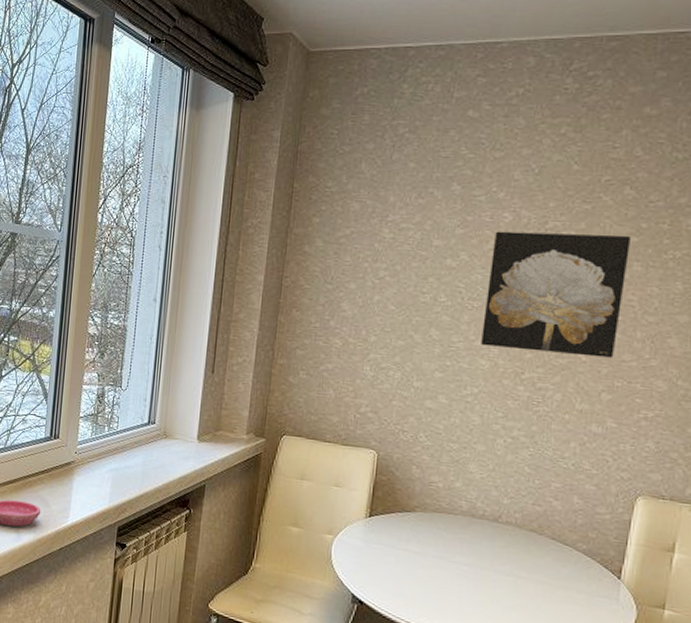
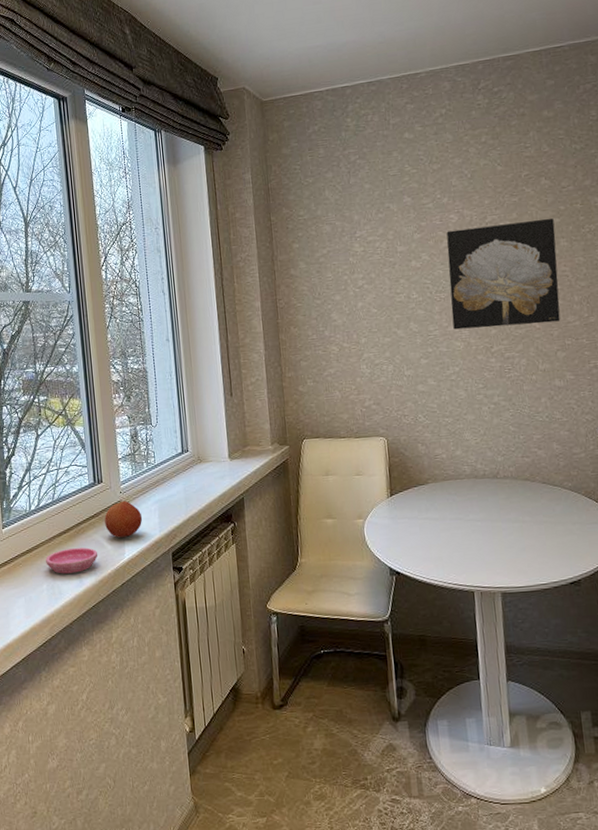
fruit: none [54,461,94,501] -> present [104,500,143,538]

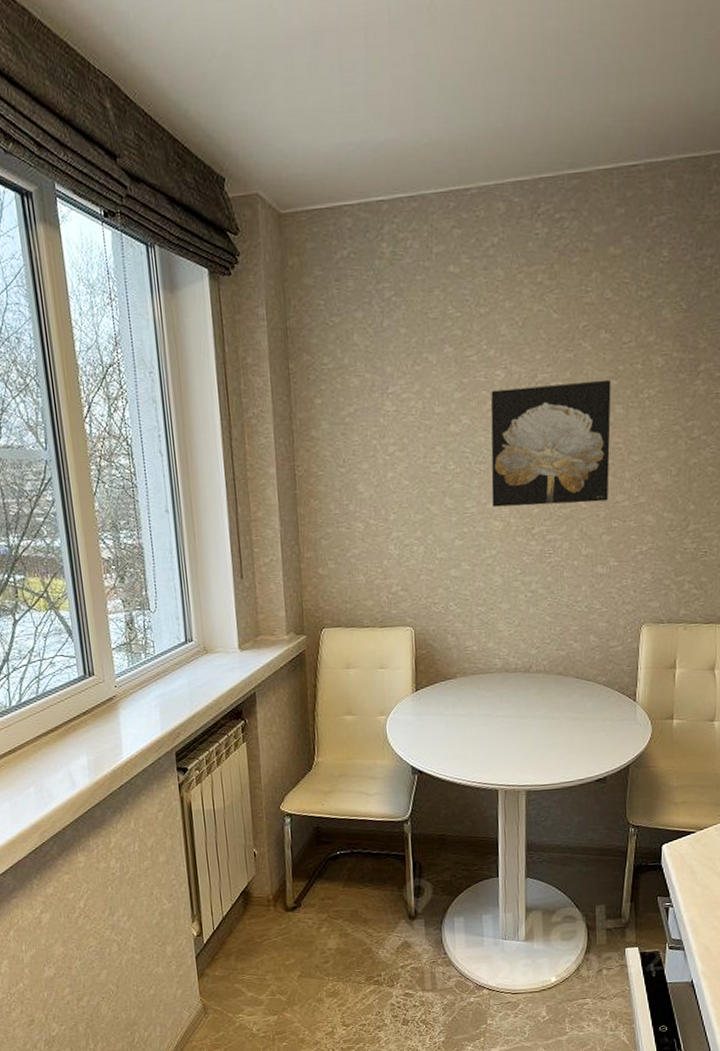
saucer: present [46,547,98,574] -> none [31,747,92,776]
fruit: present [104,500,143,538] -> none [98,695,142,736]

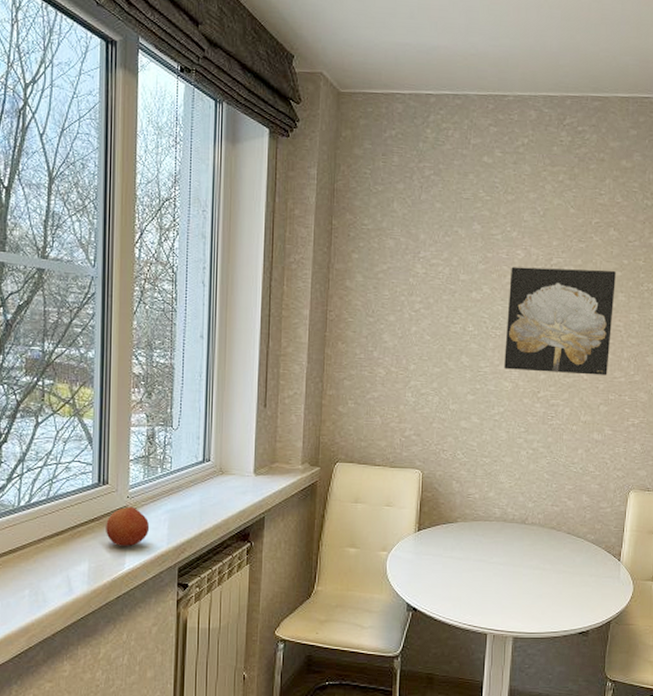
fruit: none [98,695,142,736] -> present [106,506,150,546]

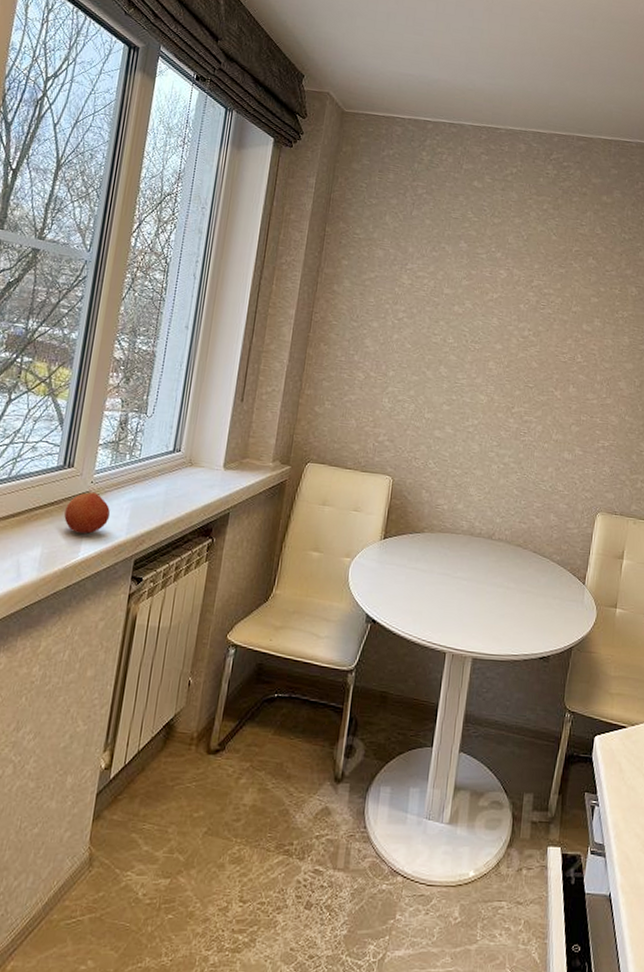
wall art: present [504,267,616,375] -> none [481,285,593,396]

